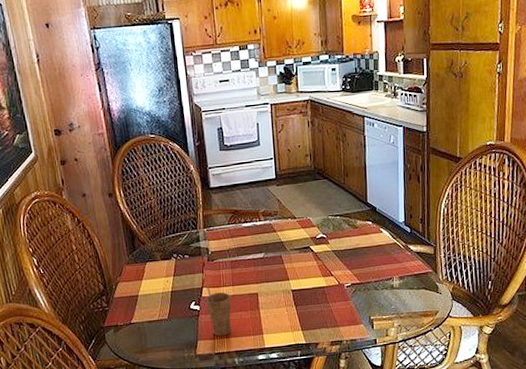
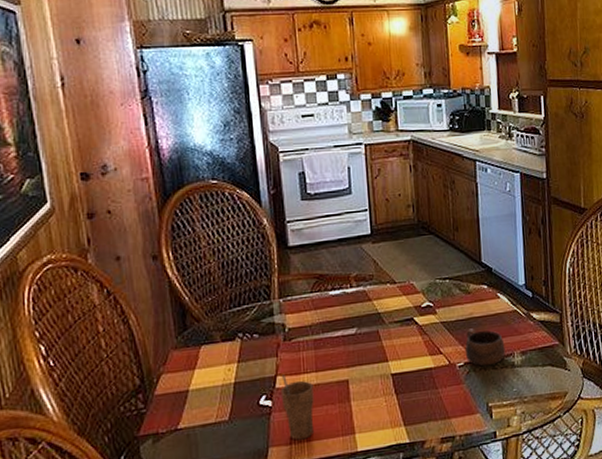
cup: none [352,256,386,287] -> present [465,328,505,367]

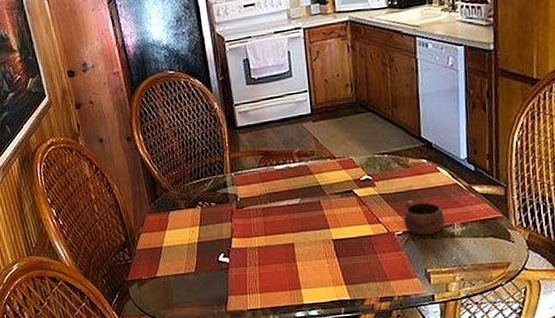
cup: present [280,374,314,440] -> none [235,237,265,291]

